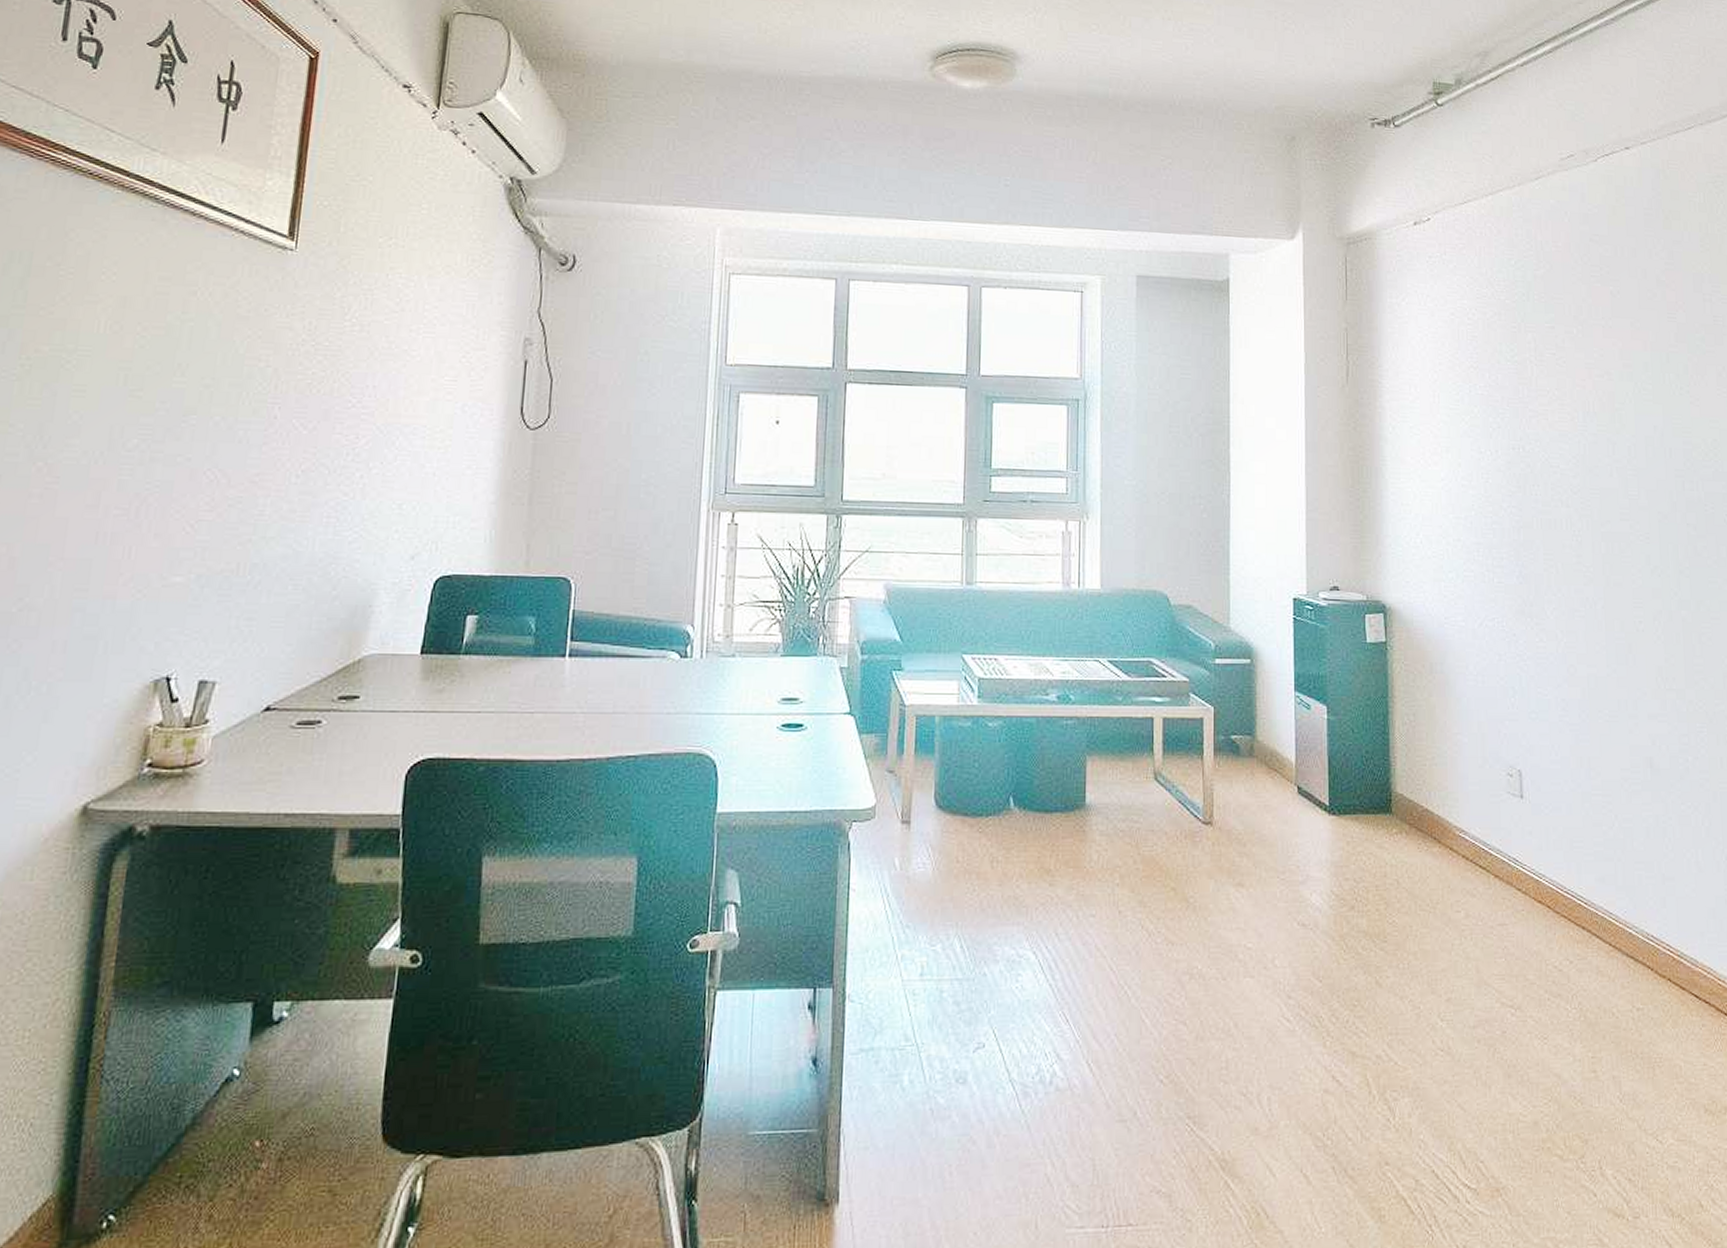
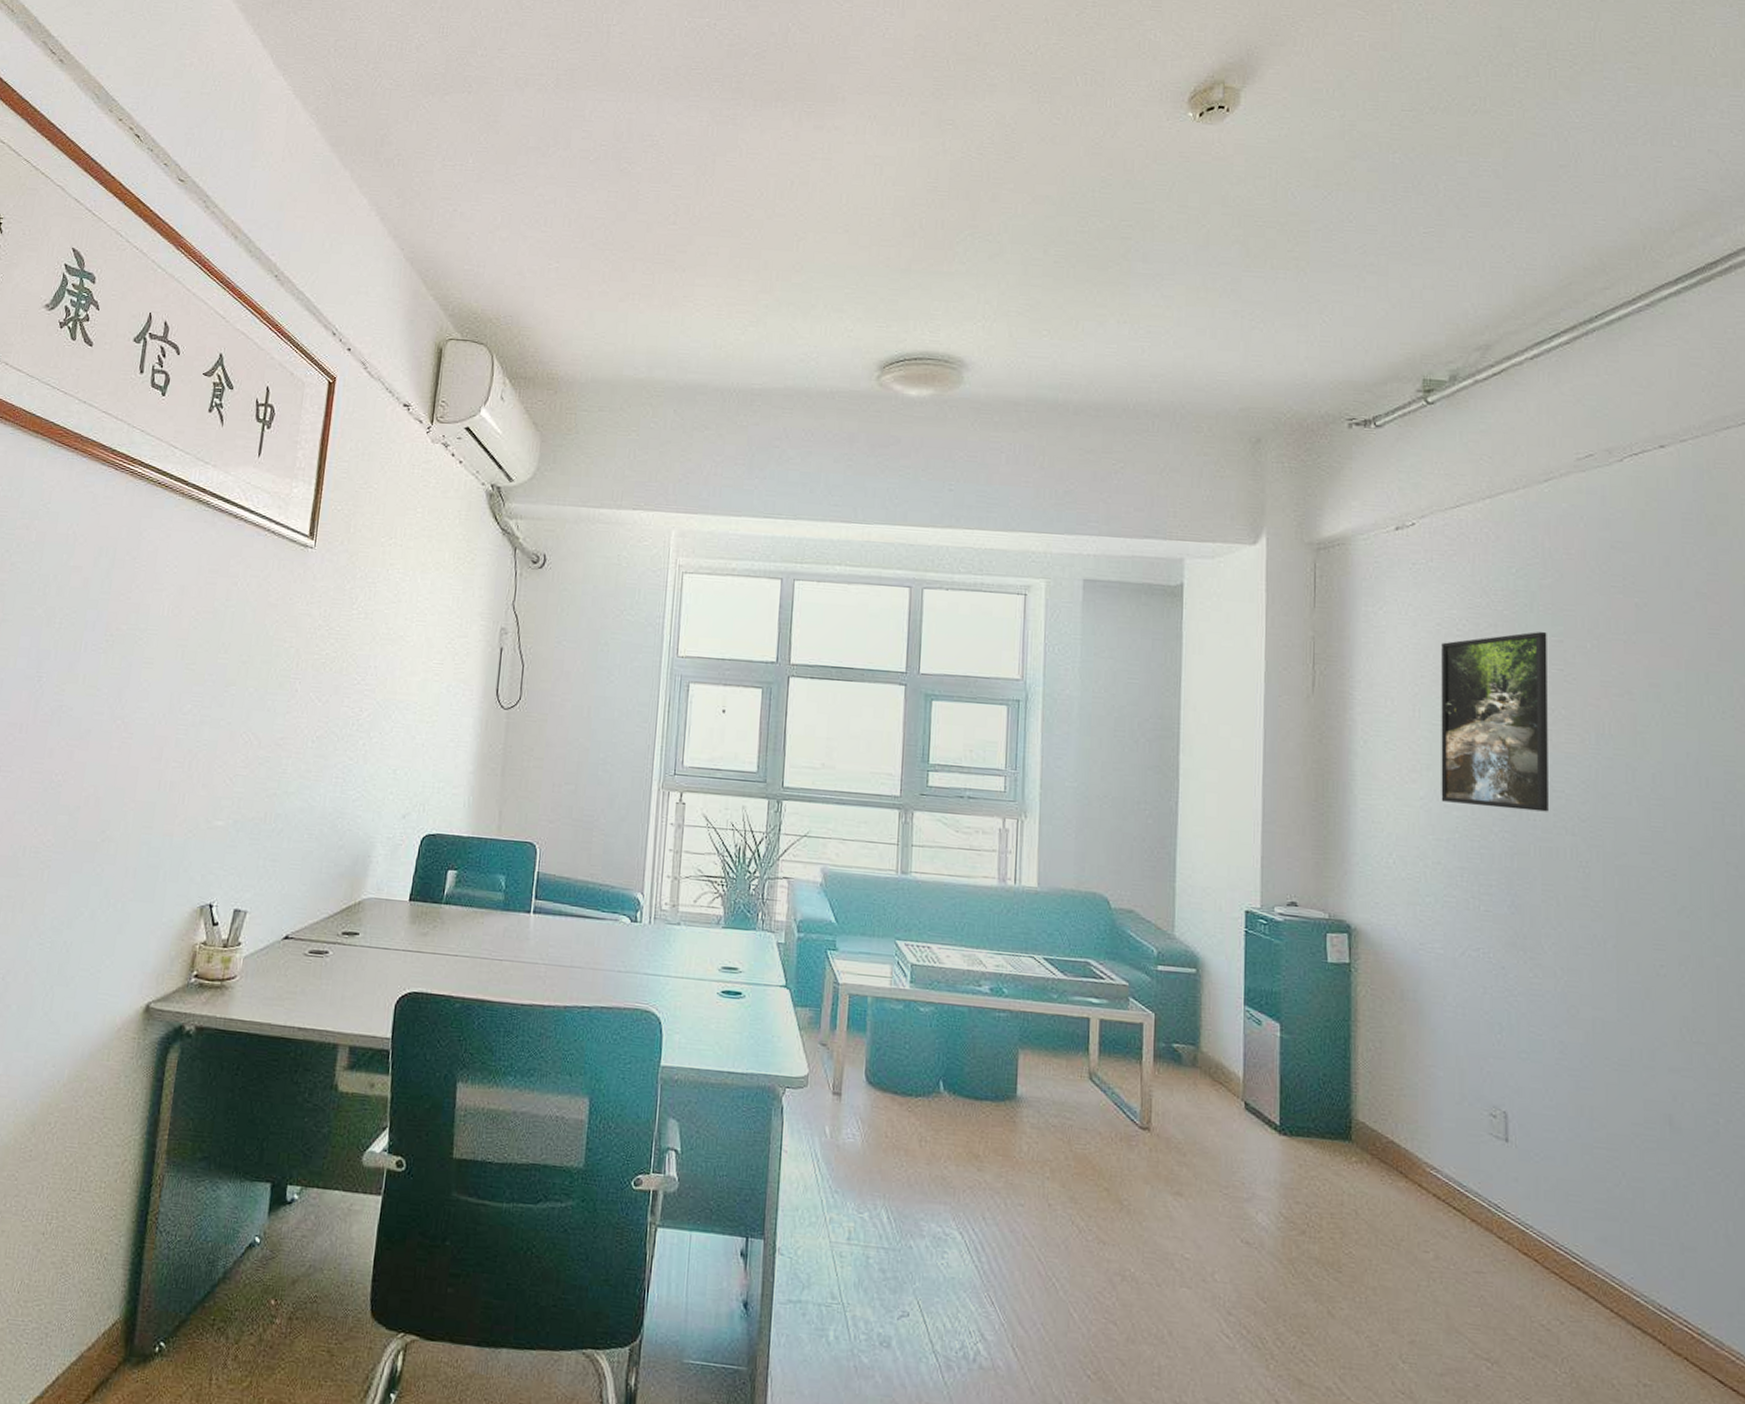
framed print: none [1455,319,1547,487] -> present [1441,632,1548,812]

